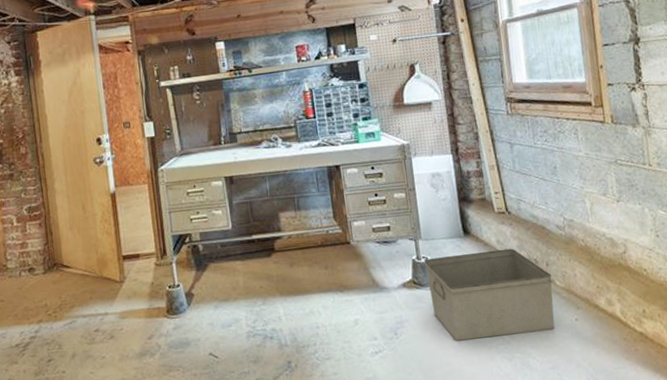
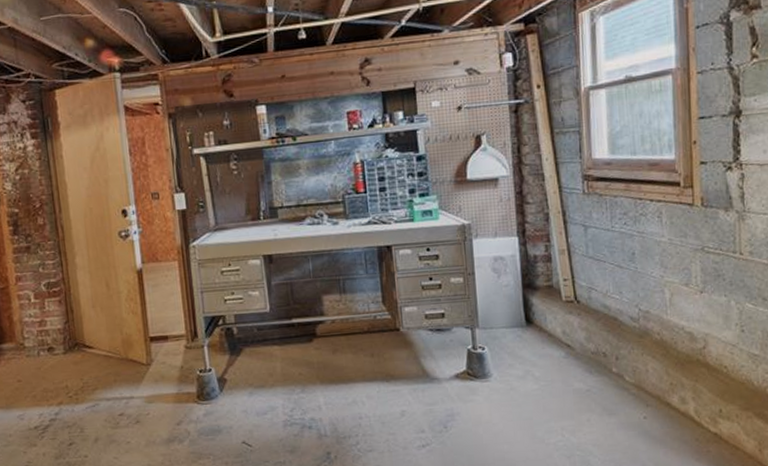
storage bin: present [424,248,555,341] -> none [480,340,621,437]

